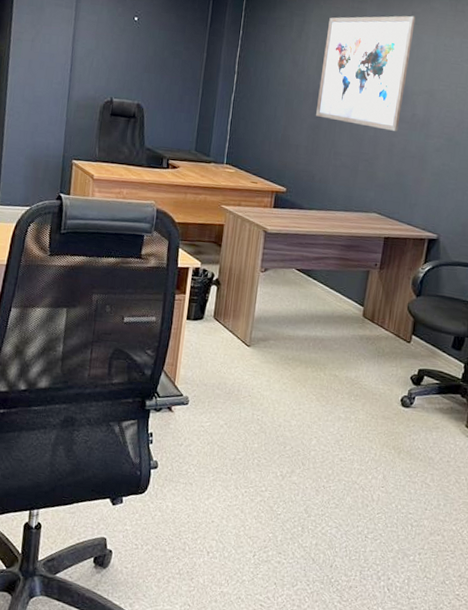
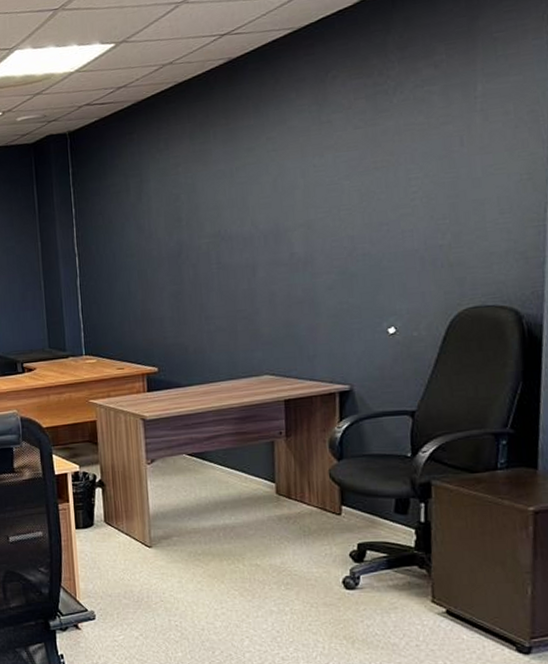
wall art: present [315,15,416,132] -> none [169,142,276,282]

